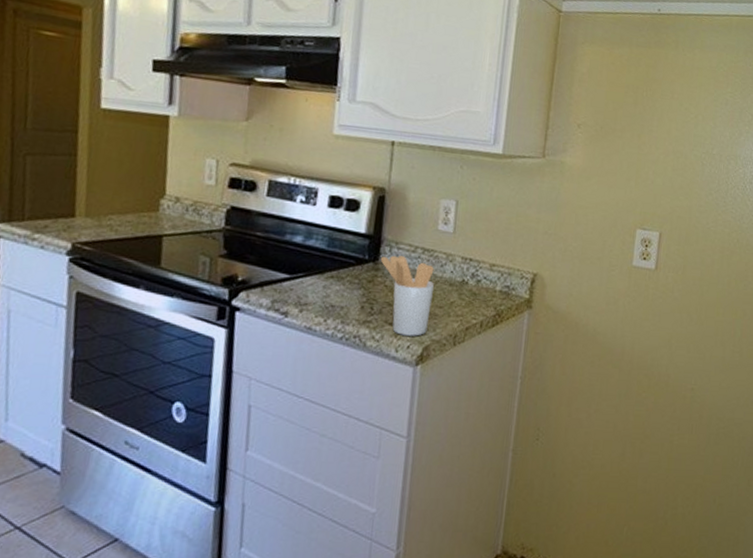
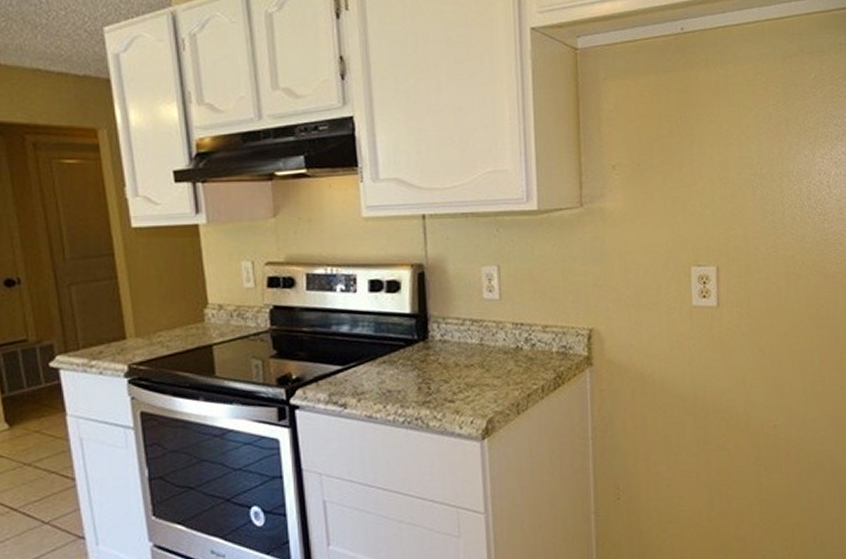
utensil holder: present [380,255,434,336] -> none [429,331,489,411]

